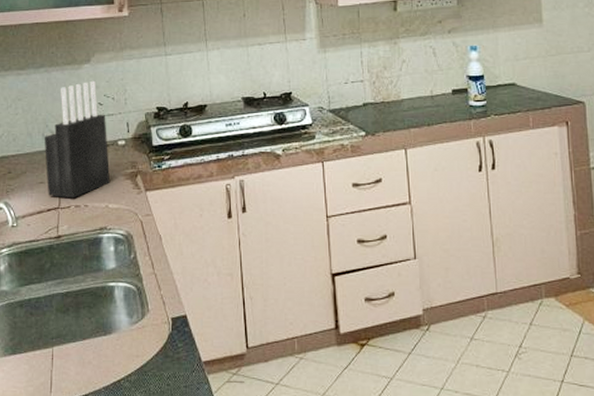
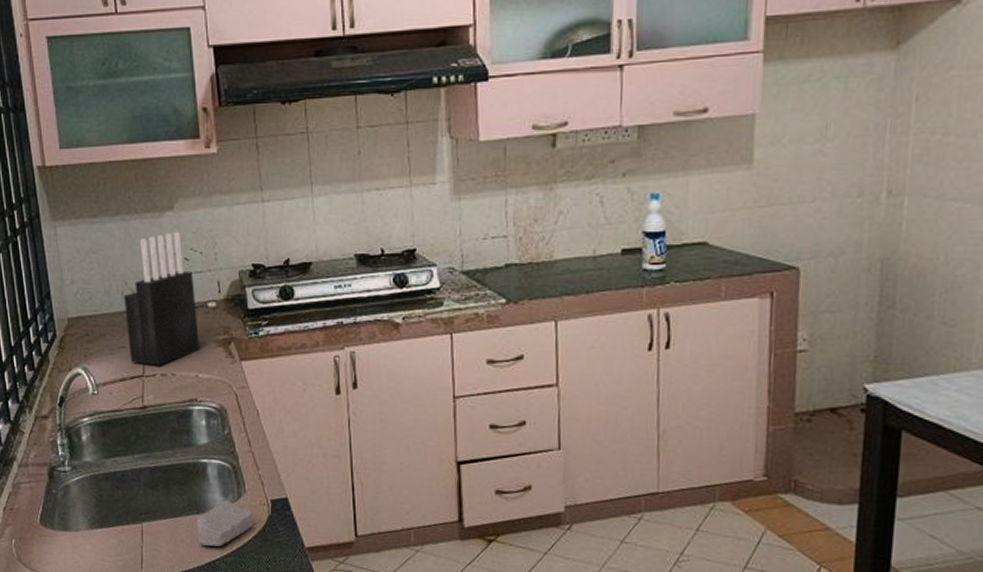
soap bar: none [104,321,155,366] -> present [197,500,253,547]

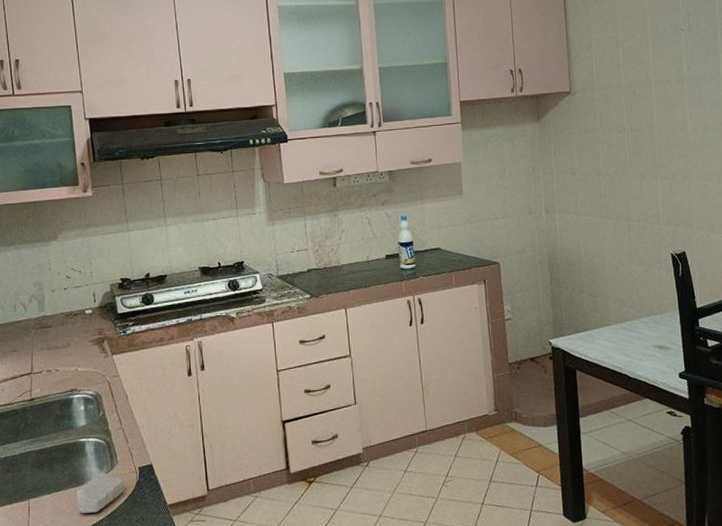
knife block: present [123,231,200,366] -> none [15,256,79,364]

